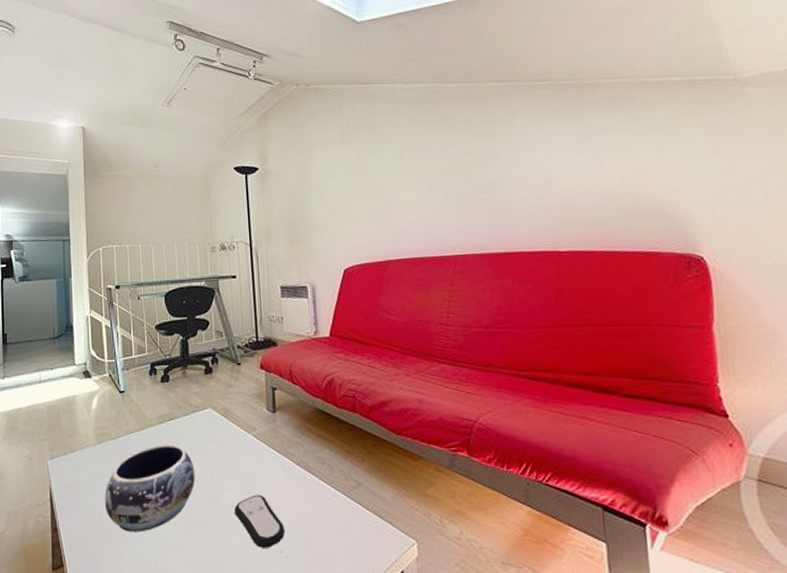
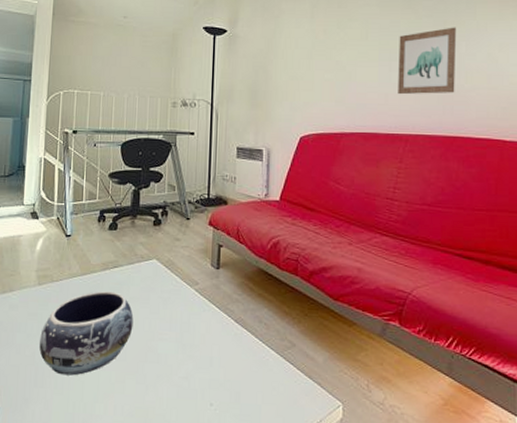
remote control: present [234,494,285,548] -> none [169,347,217,400]
wall art: none [436,138,501,215] -> present [398,27,456,95]

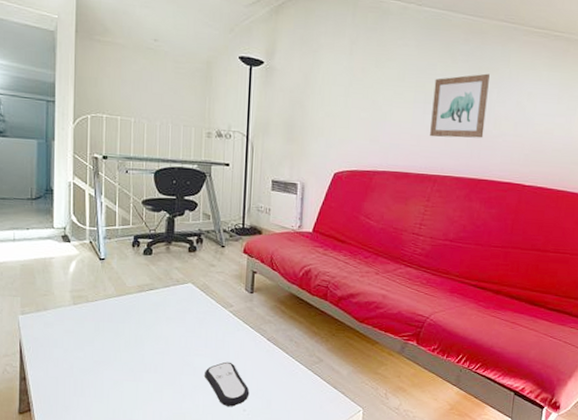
decorative bowl: present [39,291,134,376] -> none [77,311,170,386]
remote control: none [169,347,217,400] -> present [205,361,250,407]

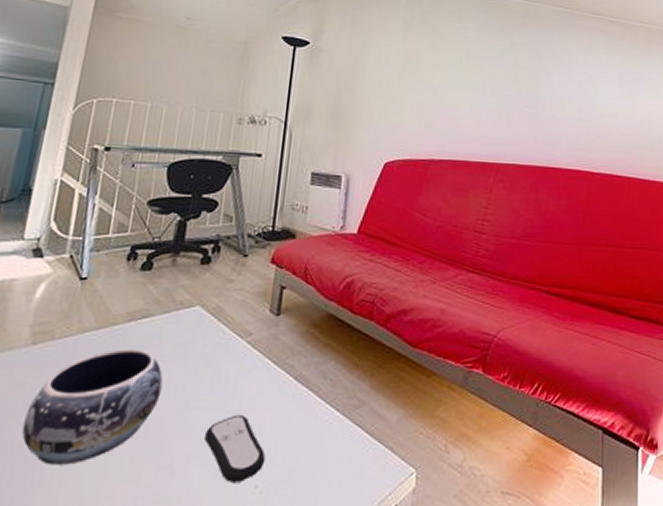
decorative bowl: none [77,311,170,386] -> present [22,349,163,465]
wall art: present [430,73,490,138] -> none [490,56,549,123]

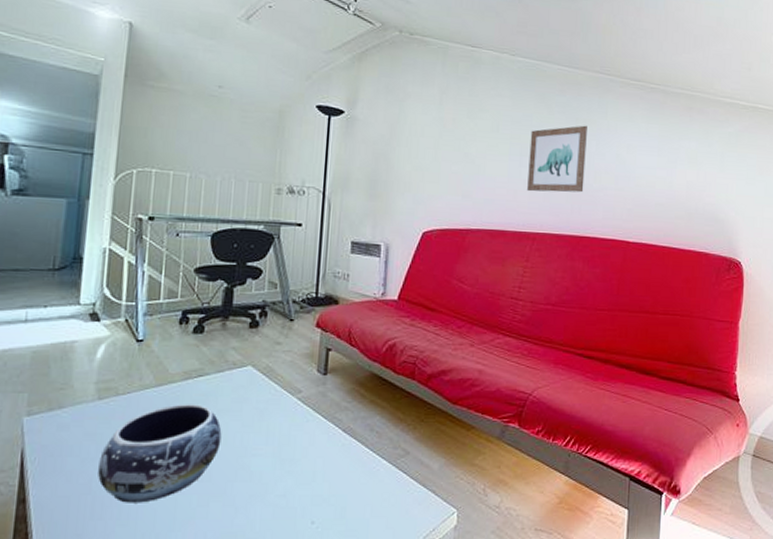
remote control: present [205,414,266,482] -> none [264,461,320,519]
wall art: none [490,56,549,123] -> present [527,125,587,193]

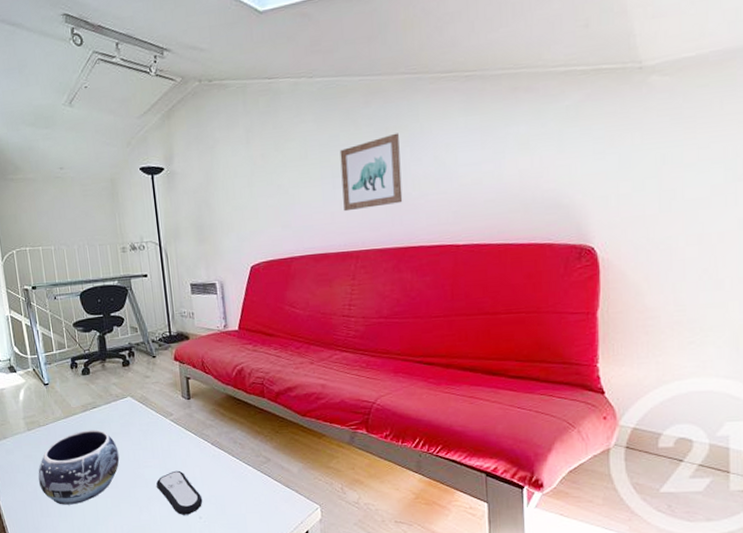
remote control: none [264,461,320,519] -> present [156,470,203,515]

